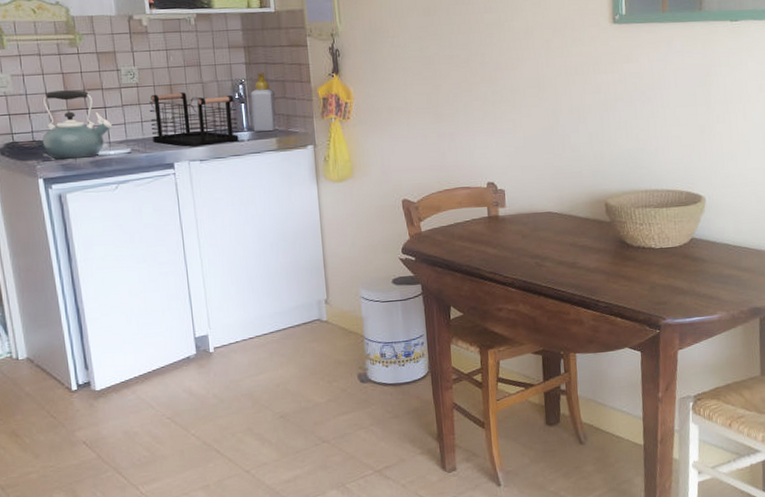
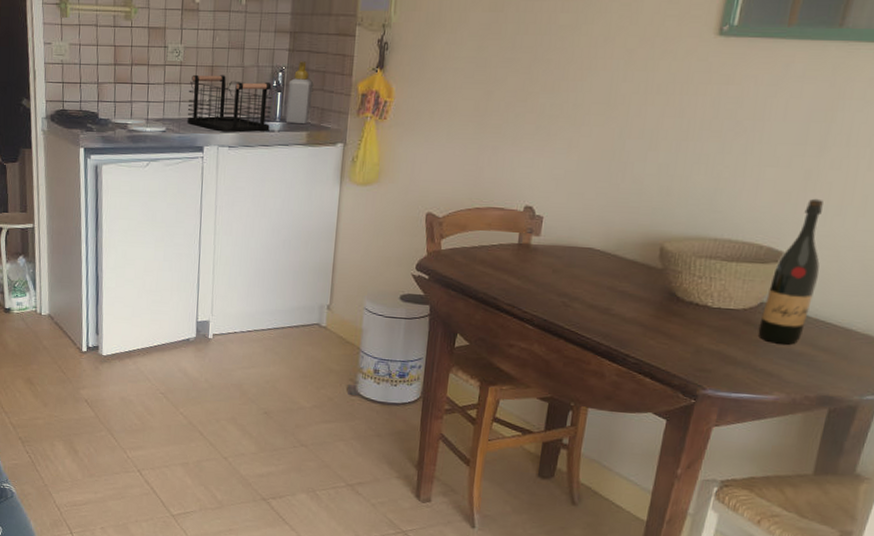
kettle: present [42,90,113,160] -> none [87,63,153,133]
wine bottle: none [694,147,729,271] -> present [758,198,824,345]

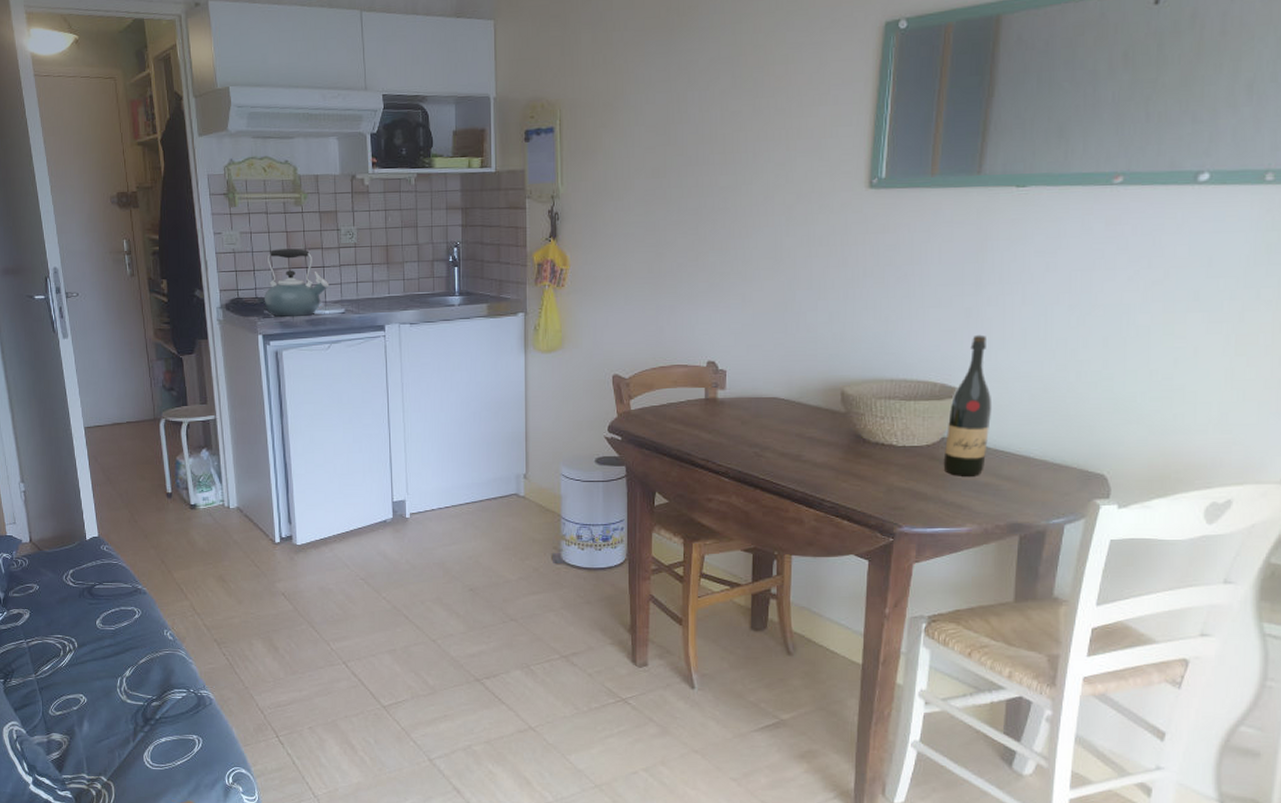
kettle: none [87,63,153,133] -> present [264,248,330,318]
dish rack: present [187,74,272,133] -> none [365,254,450,310]
soap bottle: present [285,61,313,125] -> none [464,235,489,297]

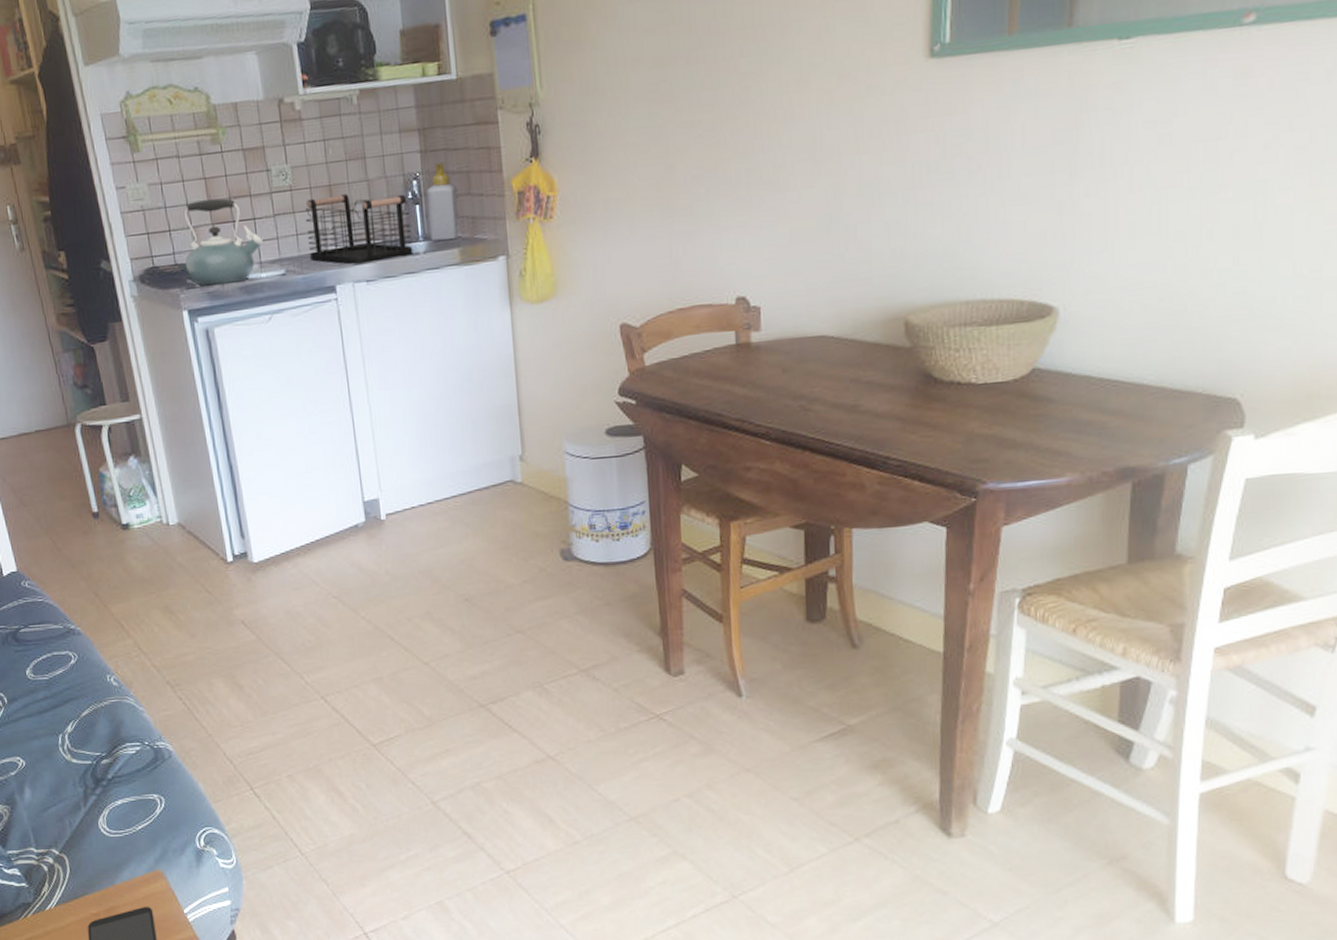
dish rack: none [365,254,450,310] -> present [305,194,413,265]
soap bottle: none [464,235,489,297] -> present [426,162,460,242]
wine bottle: present [943,334,992,476] -> none [1035,234,1095,415]

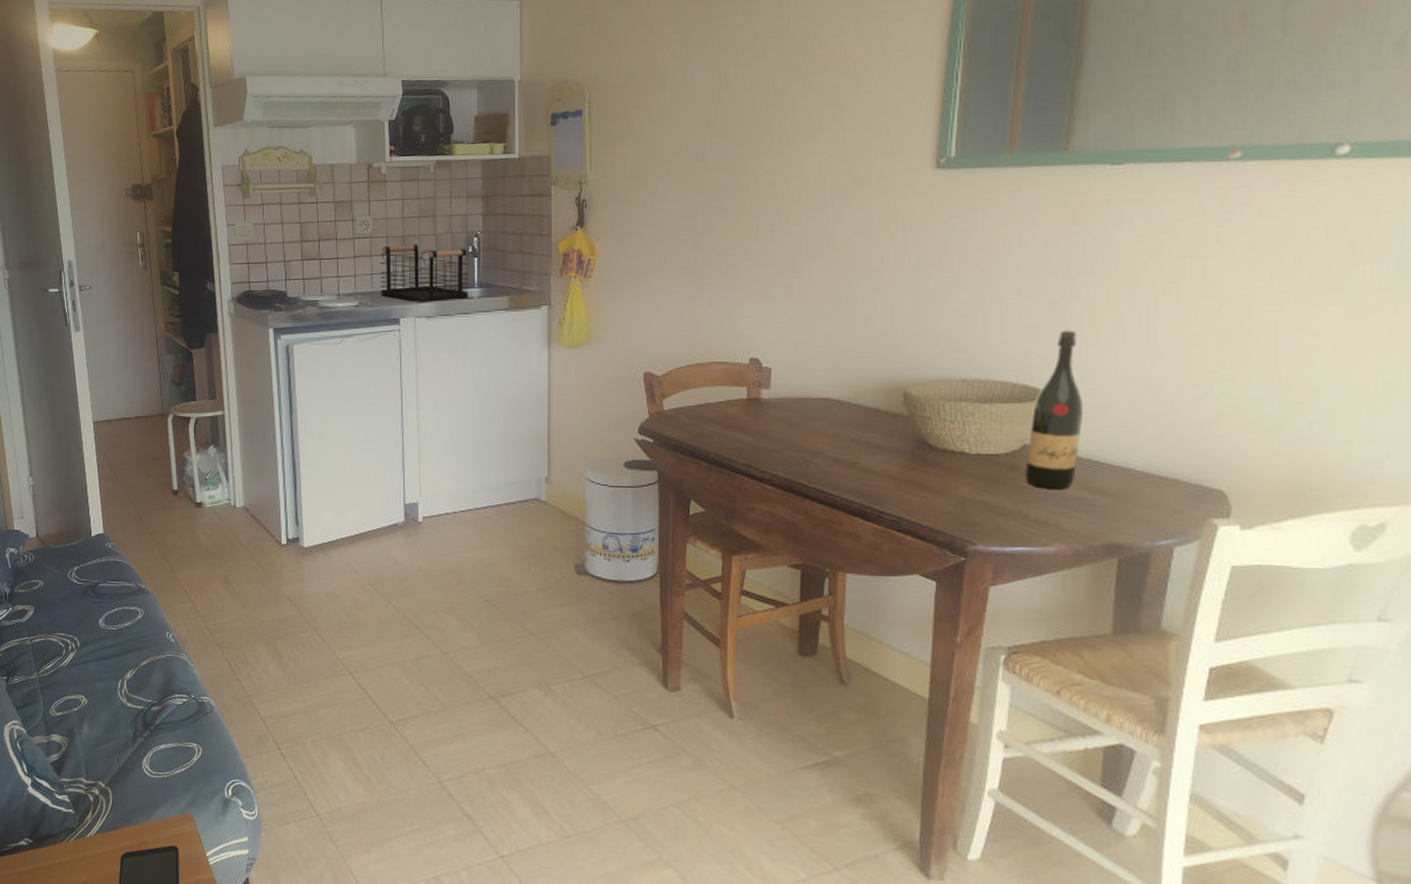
kettle: present [184,198,264,287] -> none [275,240,343,311]
soap bottle: present [426,162,460,242] -> none [484,224,510,290]
wine bottle: none [1035,234,1095,415] -> present [1025,329,1084,489]

